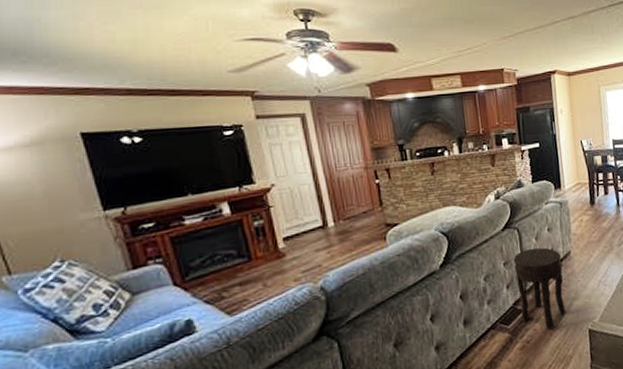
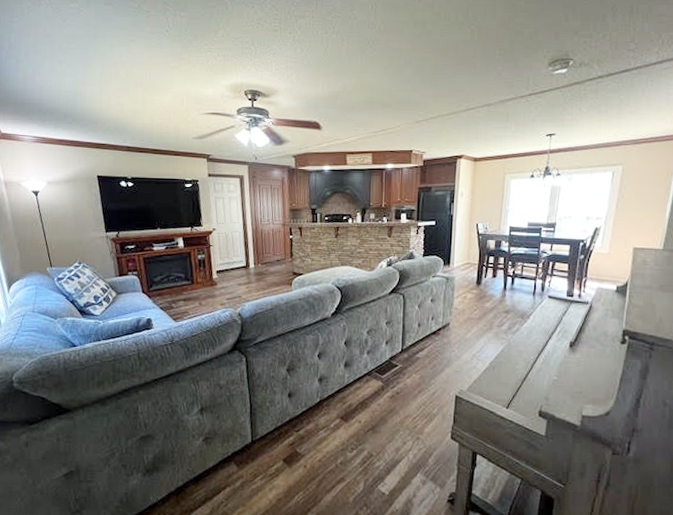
side table: present [513,247,565,330] -> none [395,314,440,388]

